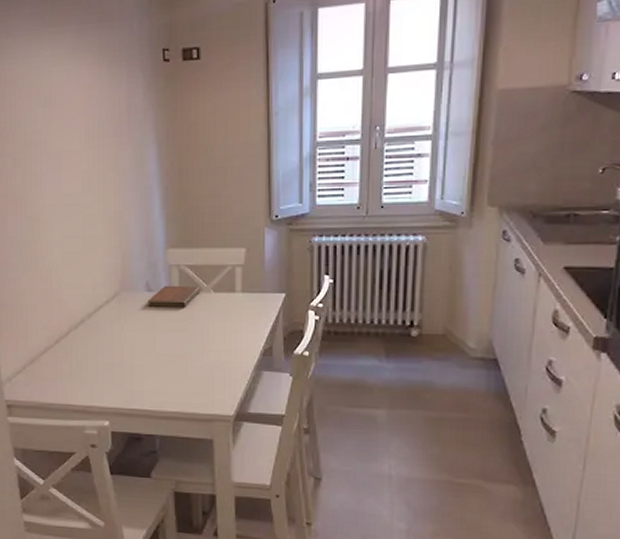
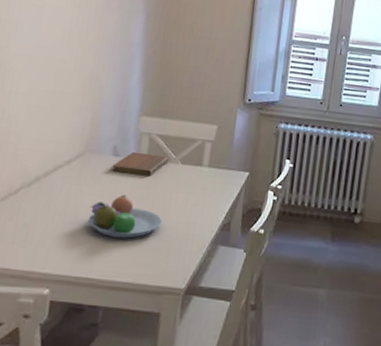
fruit bowl: none [133,328,202,370] -> present [87,194,162,239]

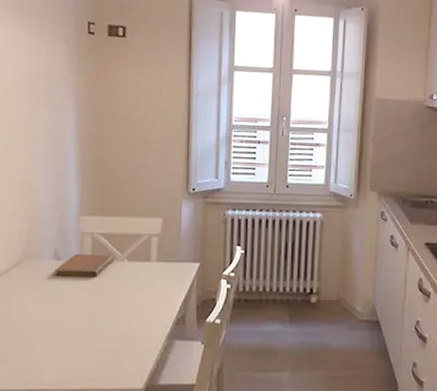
fruit bowl: present [87,194,162,239] -> none [33,299,113,344]

